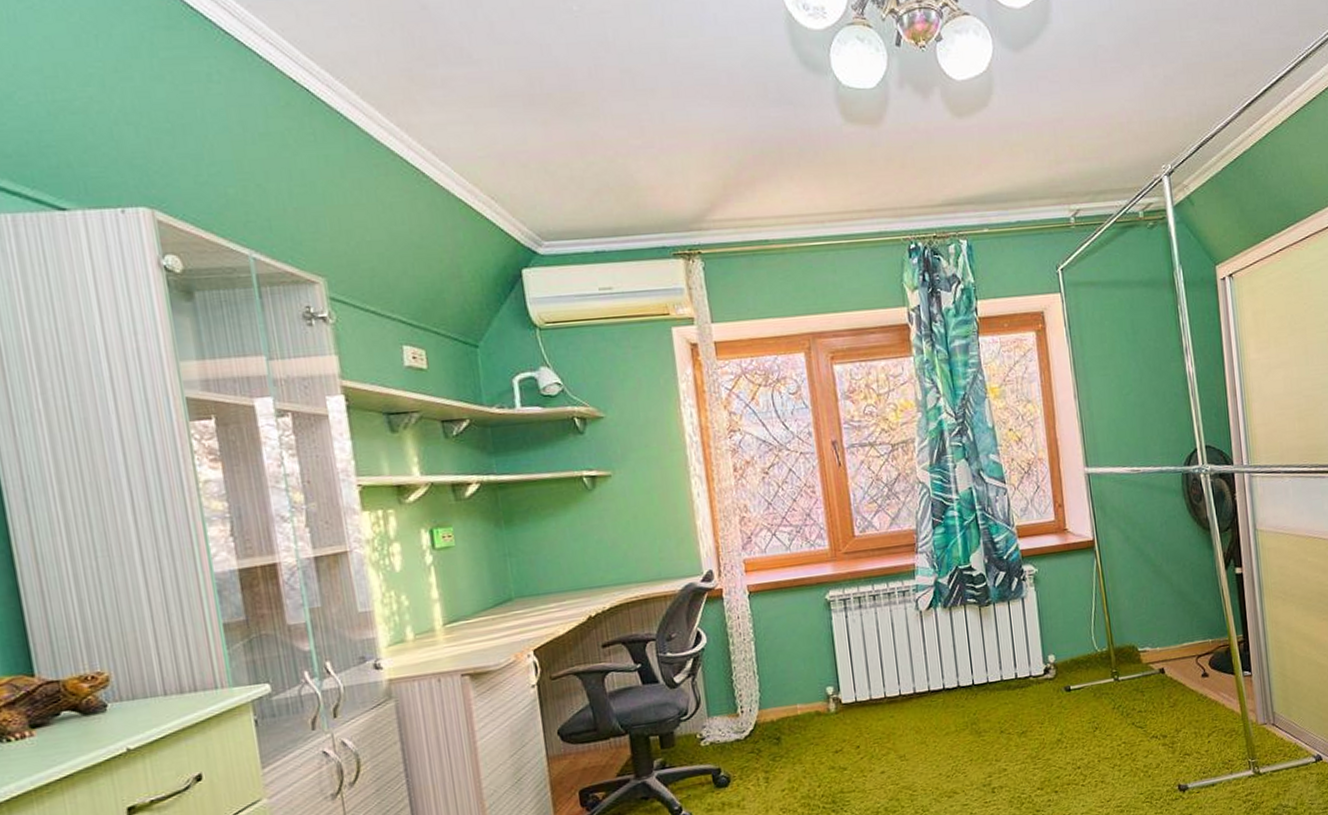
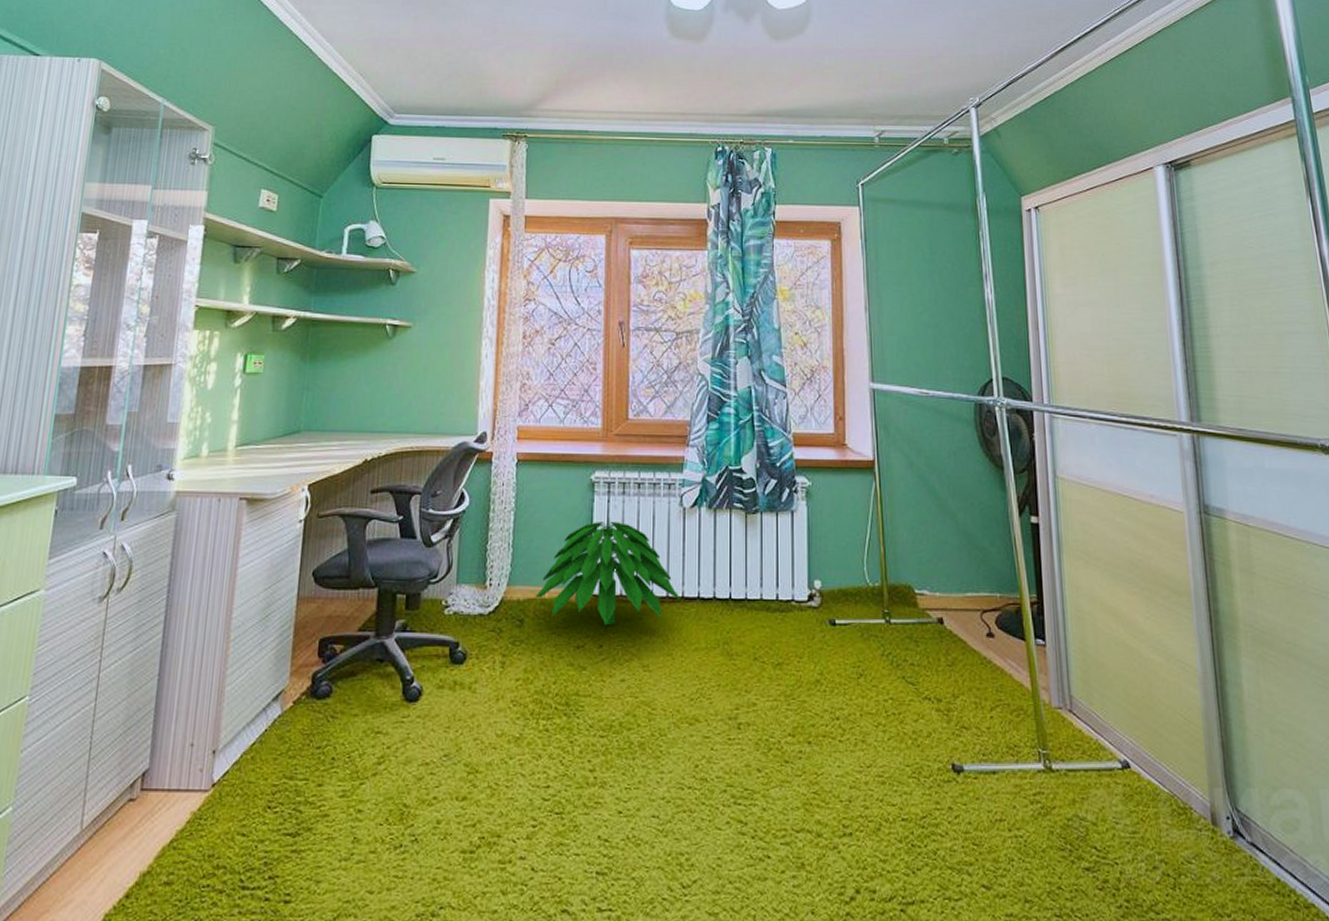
indoor plant: none [788,632,927,730] -> present [535,518,680,626]

